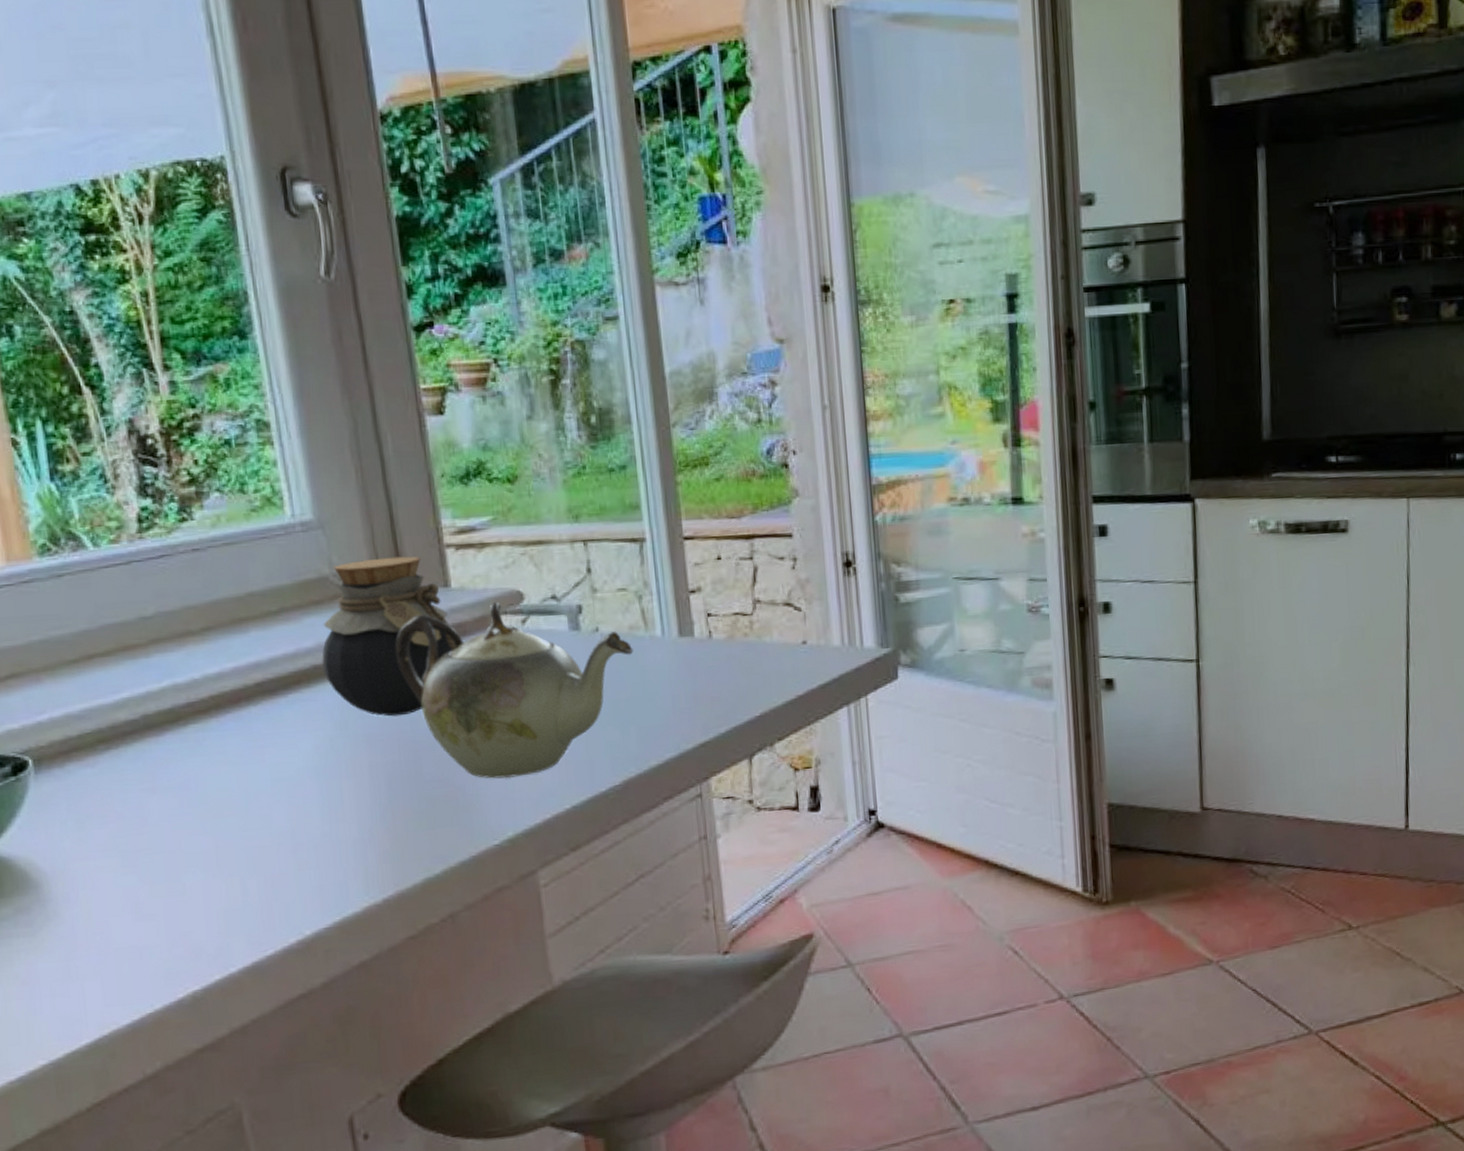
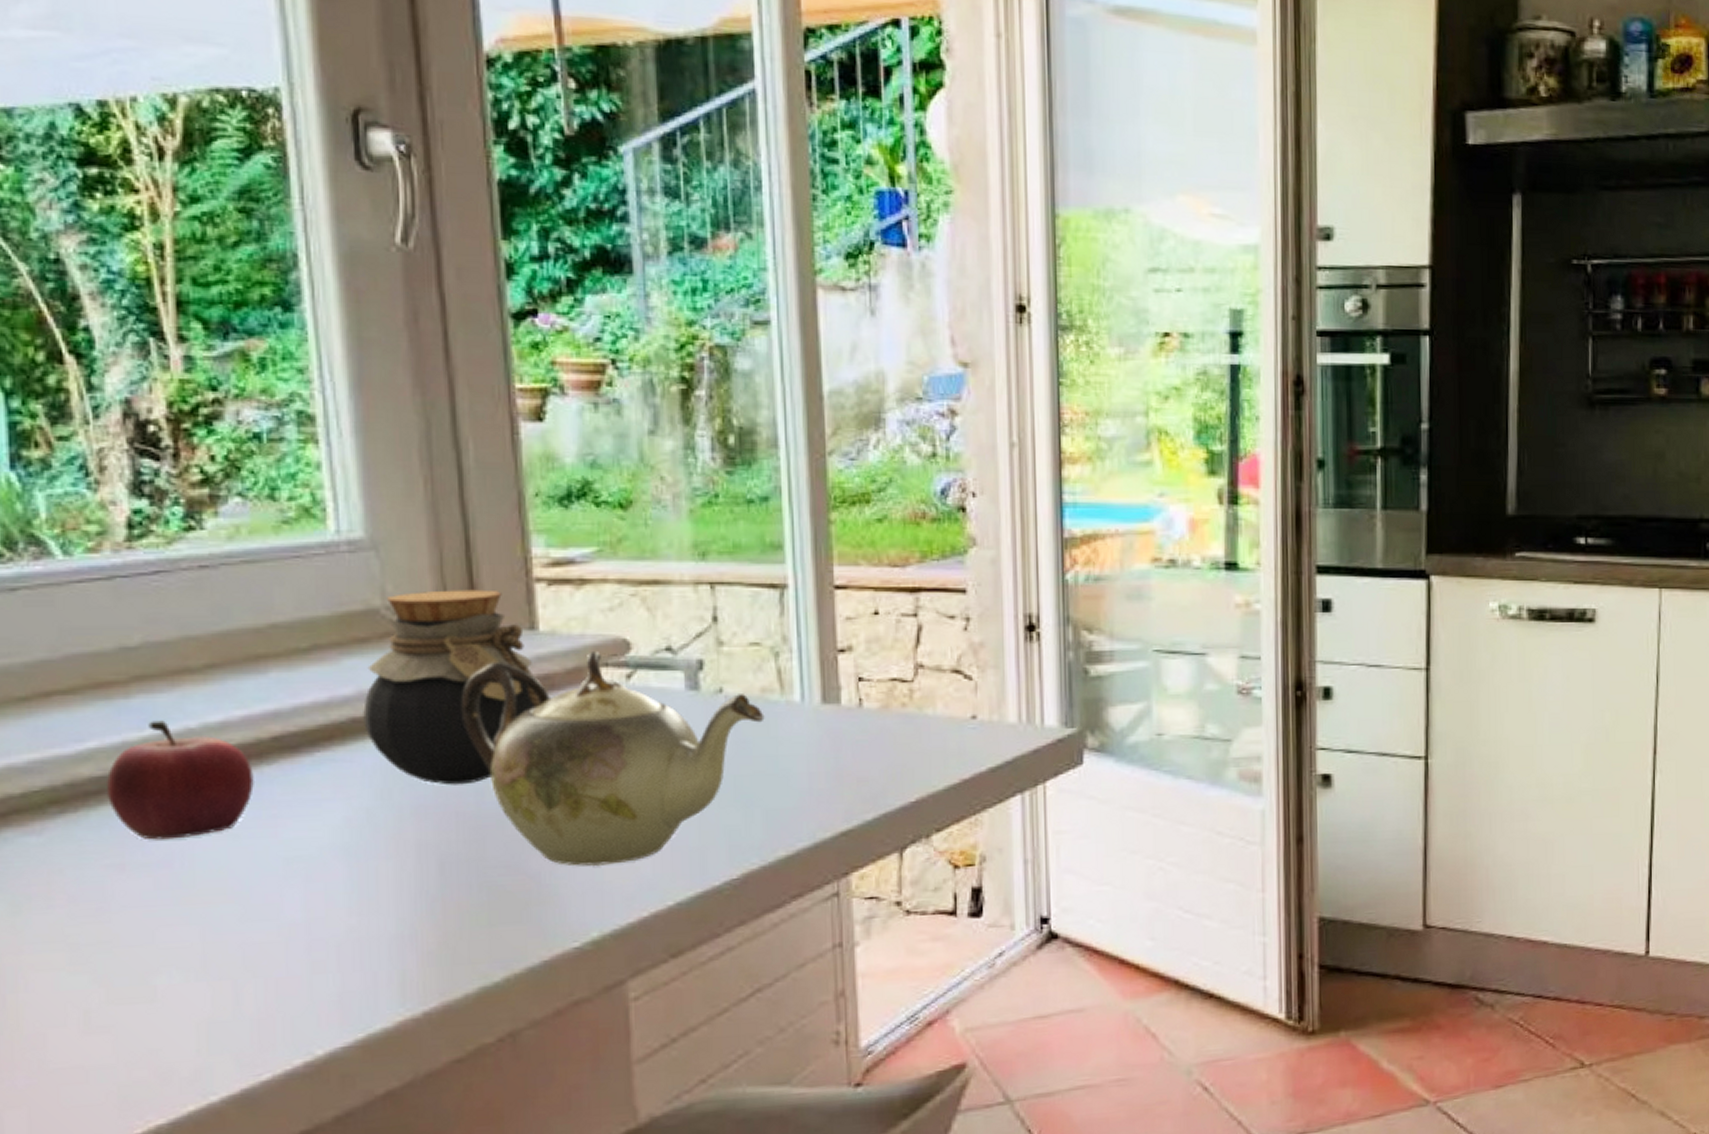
fruit: none [137,674,245,769] -> present [105,720,254,840]

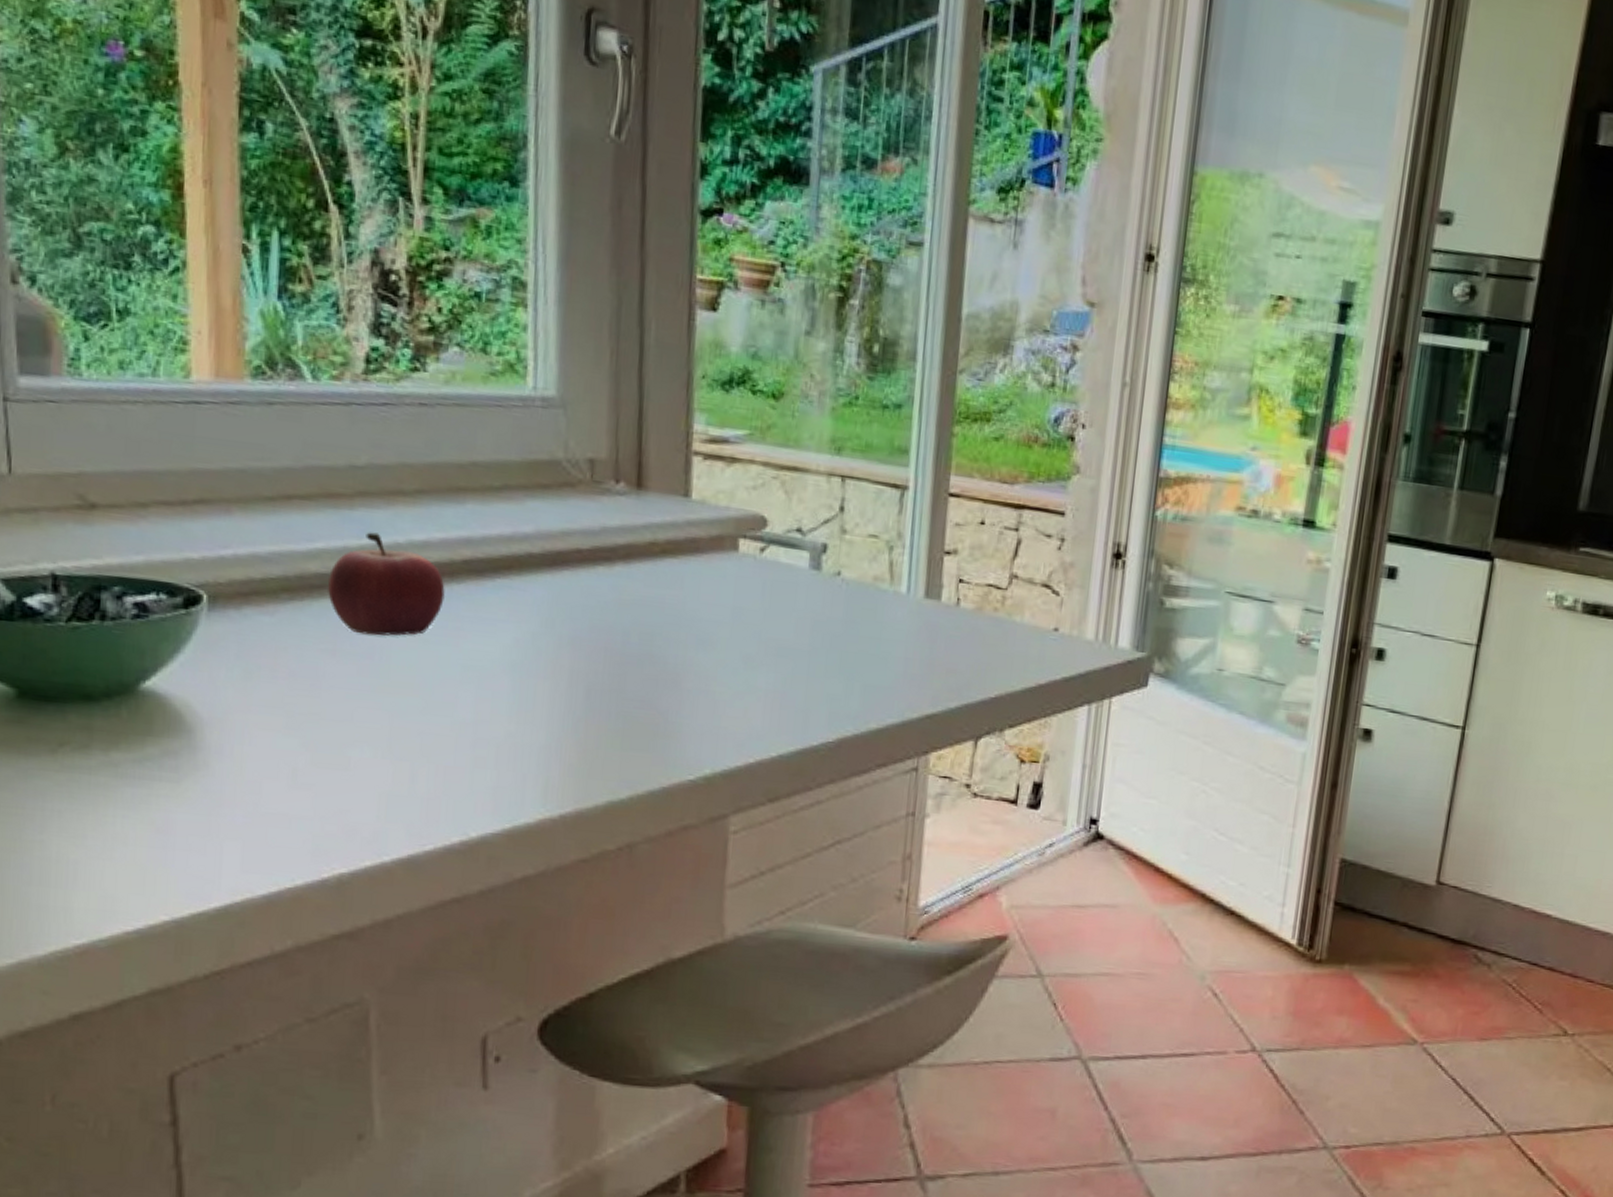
jar: present [363,589,540,785] -> none [538,450,685,625]
teapot: present [461,652,765,866] -> none [619,520,874,713]

